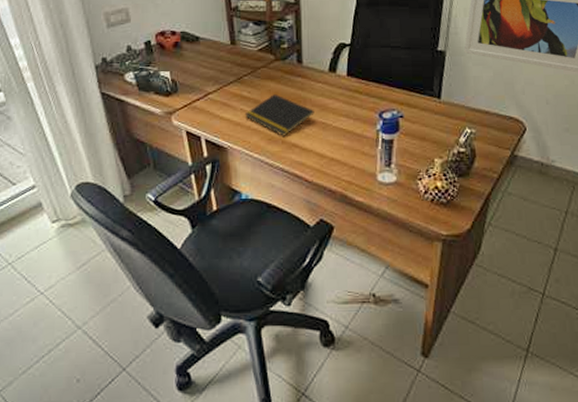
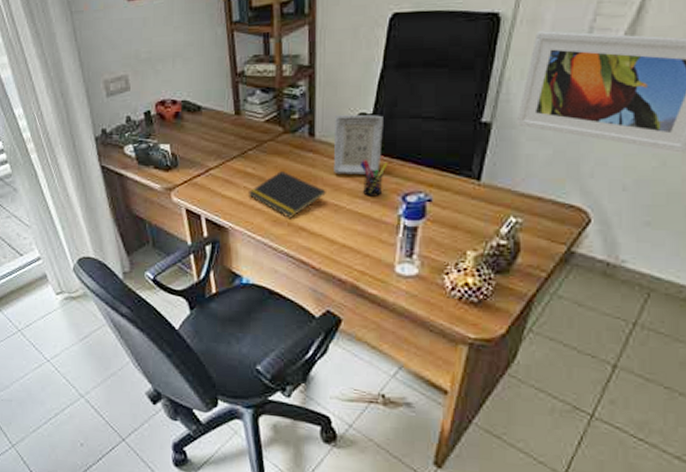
picture frame: none [319,44,360,96] -> present [334,114,383,175]
pen holder: none [342,83,366,115] -> present [359,160,388,196]

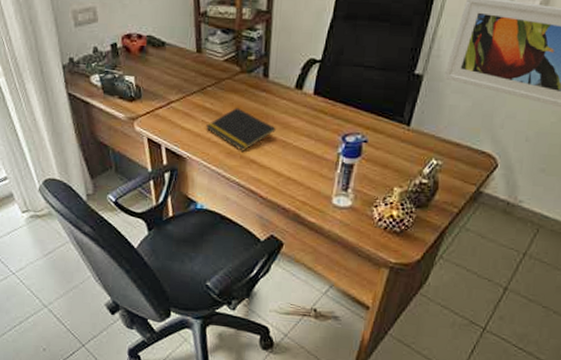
picture frame: present [334,114,383,175] -> none [284,58,330,116]
pen holder: present [359,160,388,196] -> none [307,102,332,136]

